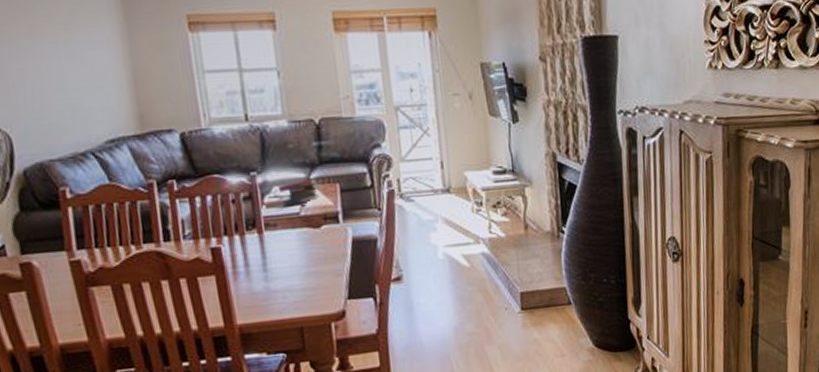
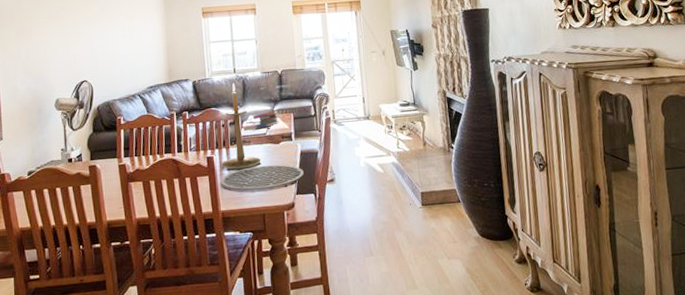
placemat: none [233,257,359,297] -> present [220,164,305,192]
candlestick: none [235,136,294,266] -> present [222,82,261,170]

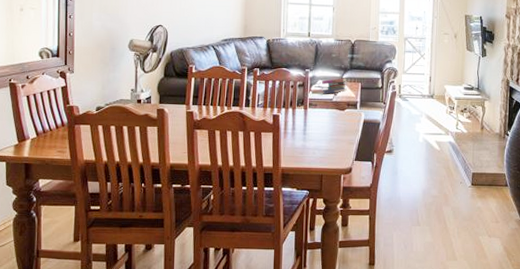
placemat: present [220,164,305,192] -> none [283,129,365,153]
candlestick: present [222,82,261,170] -> none [287,46,325,130]

